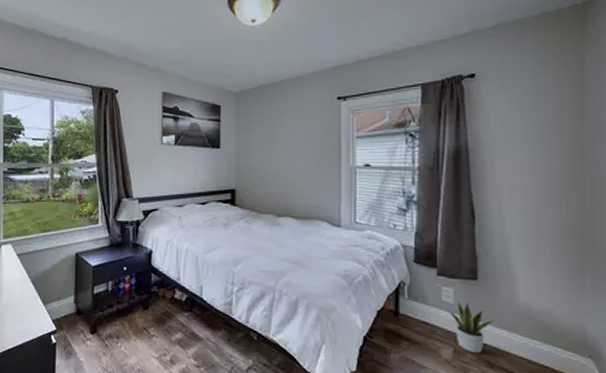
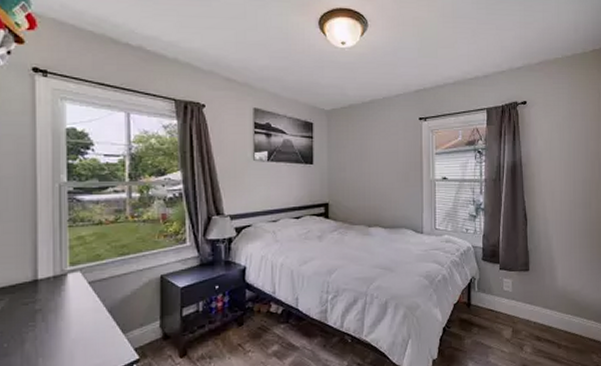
potted plant: present [449,302,493,354] -> none [508,290,540,331]

